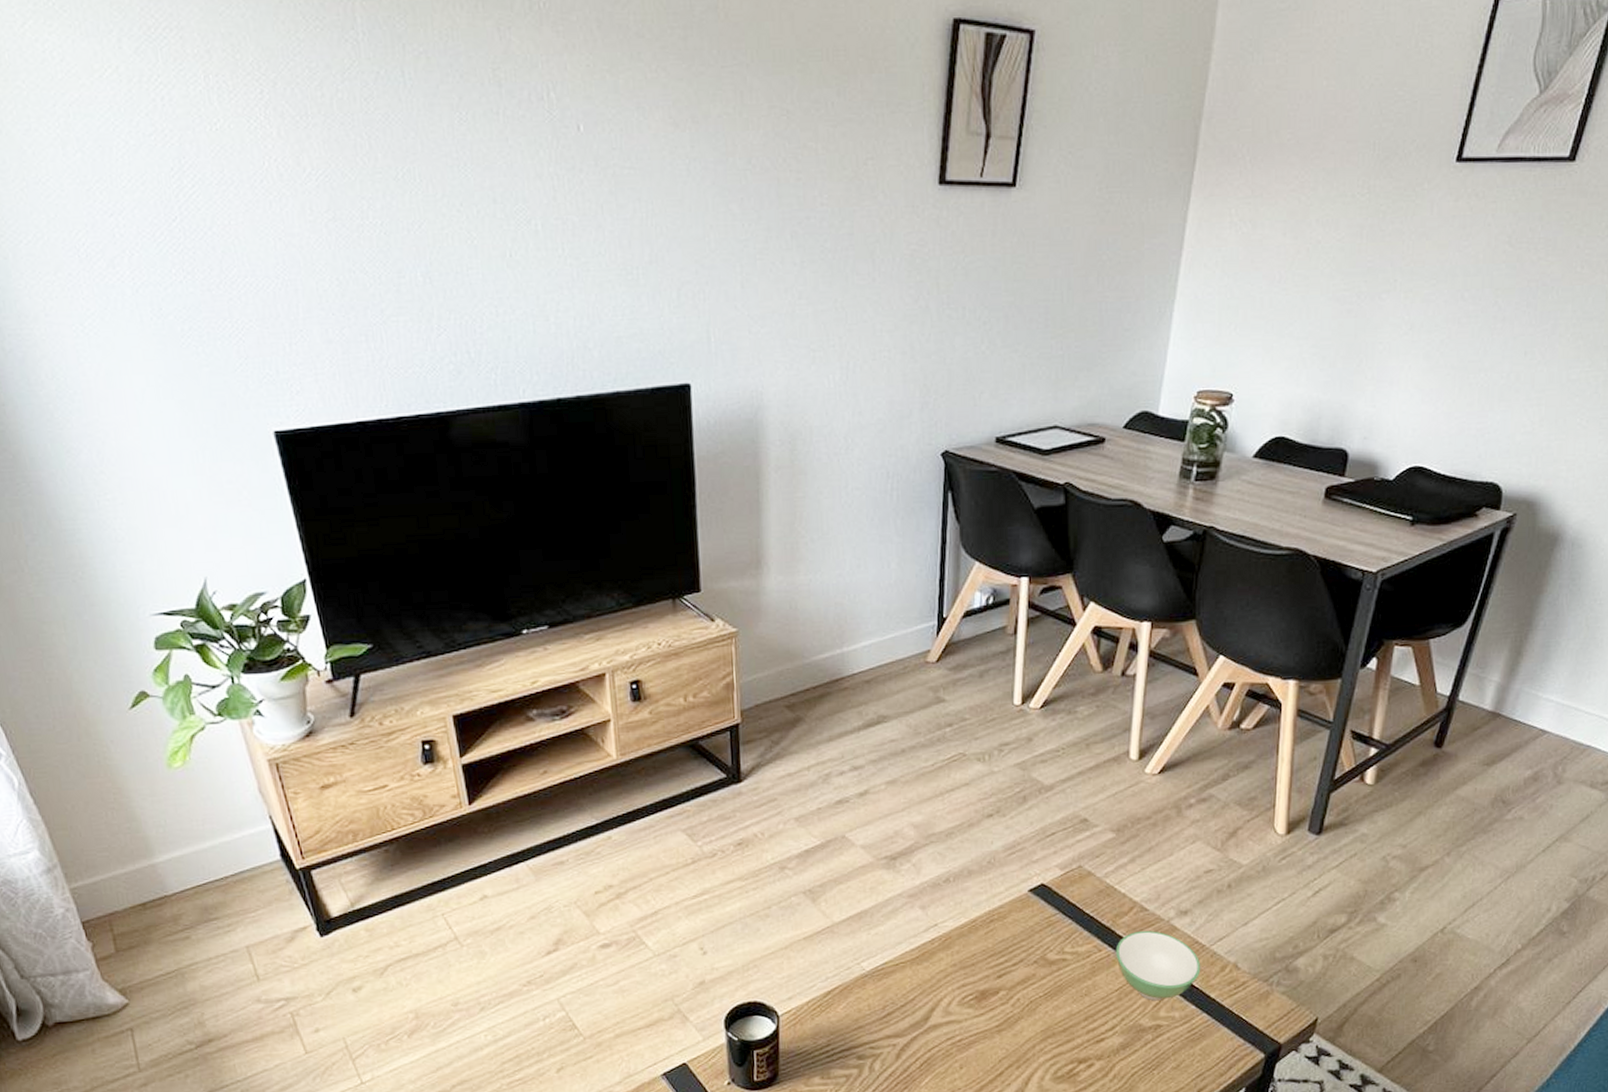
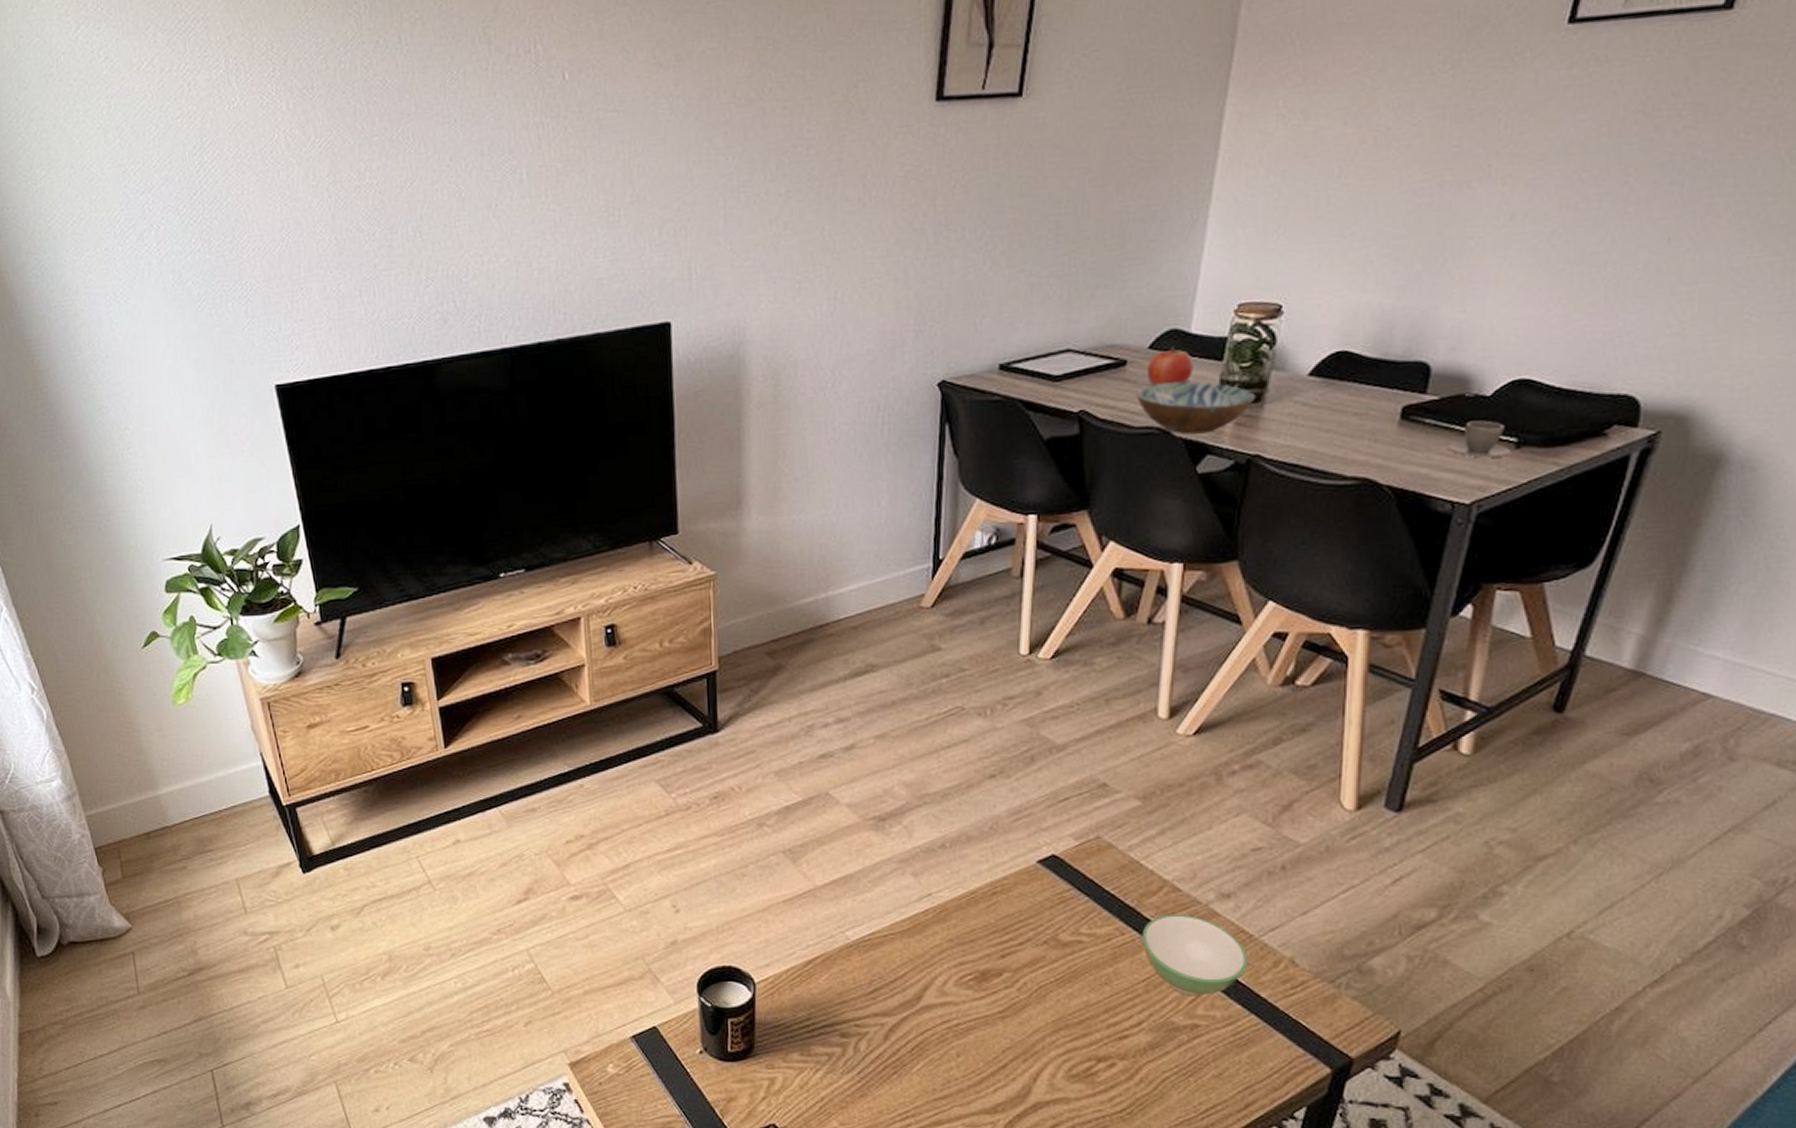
bowl: none [1113,459,1211,507] -> present [1136,381,1256,434]
fruit: none [1121,427,1160,463] -> present [1146,347,1193,387]
teacup: none [1361,501,1407,533] -> present [1448,420,1510,458]

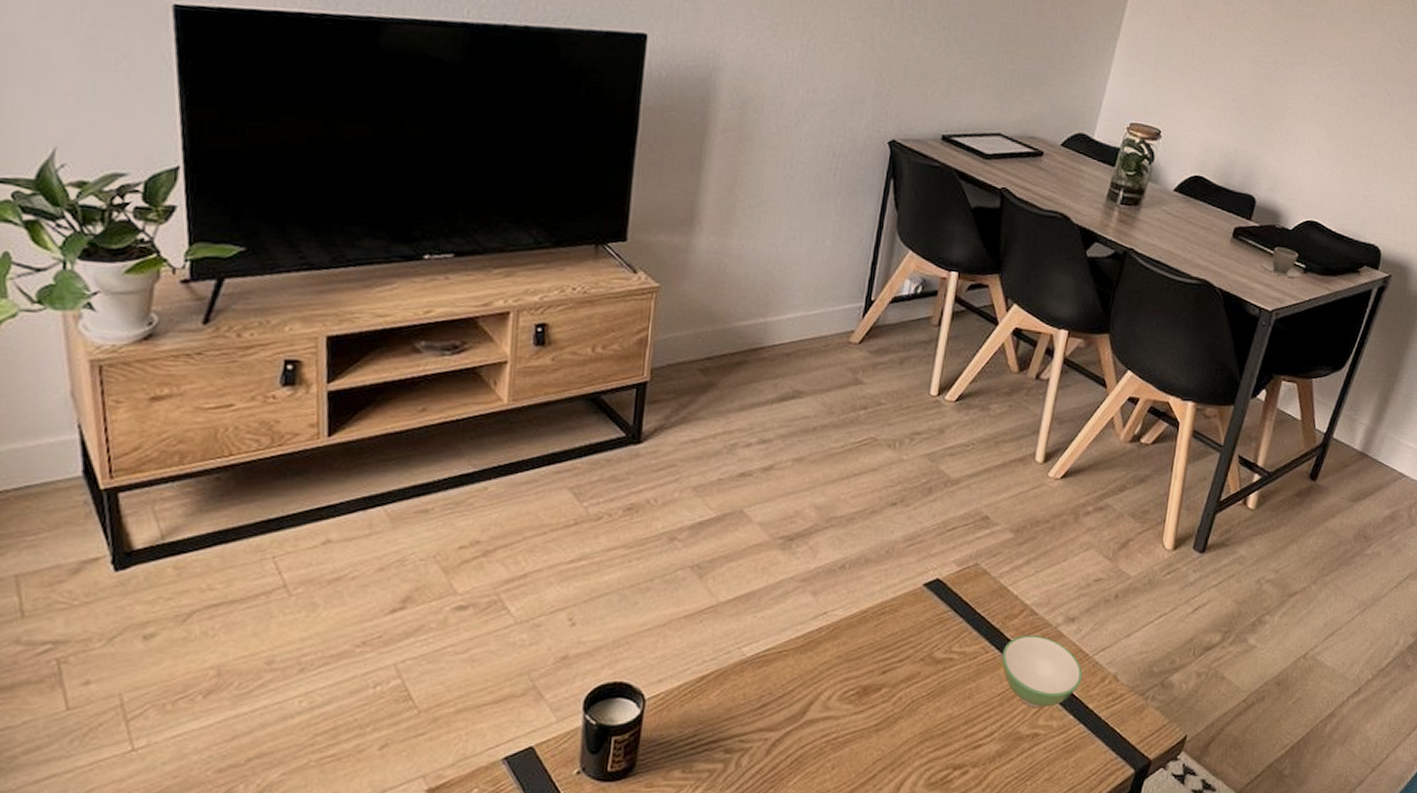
bowl: present [1136,381,1256,434] -> none [1047,176,1135,225]
fruit: present [1146,347,1193,387] -> none [1057,148,1093,180]

